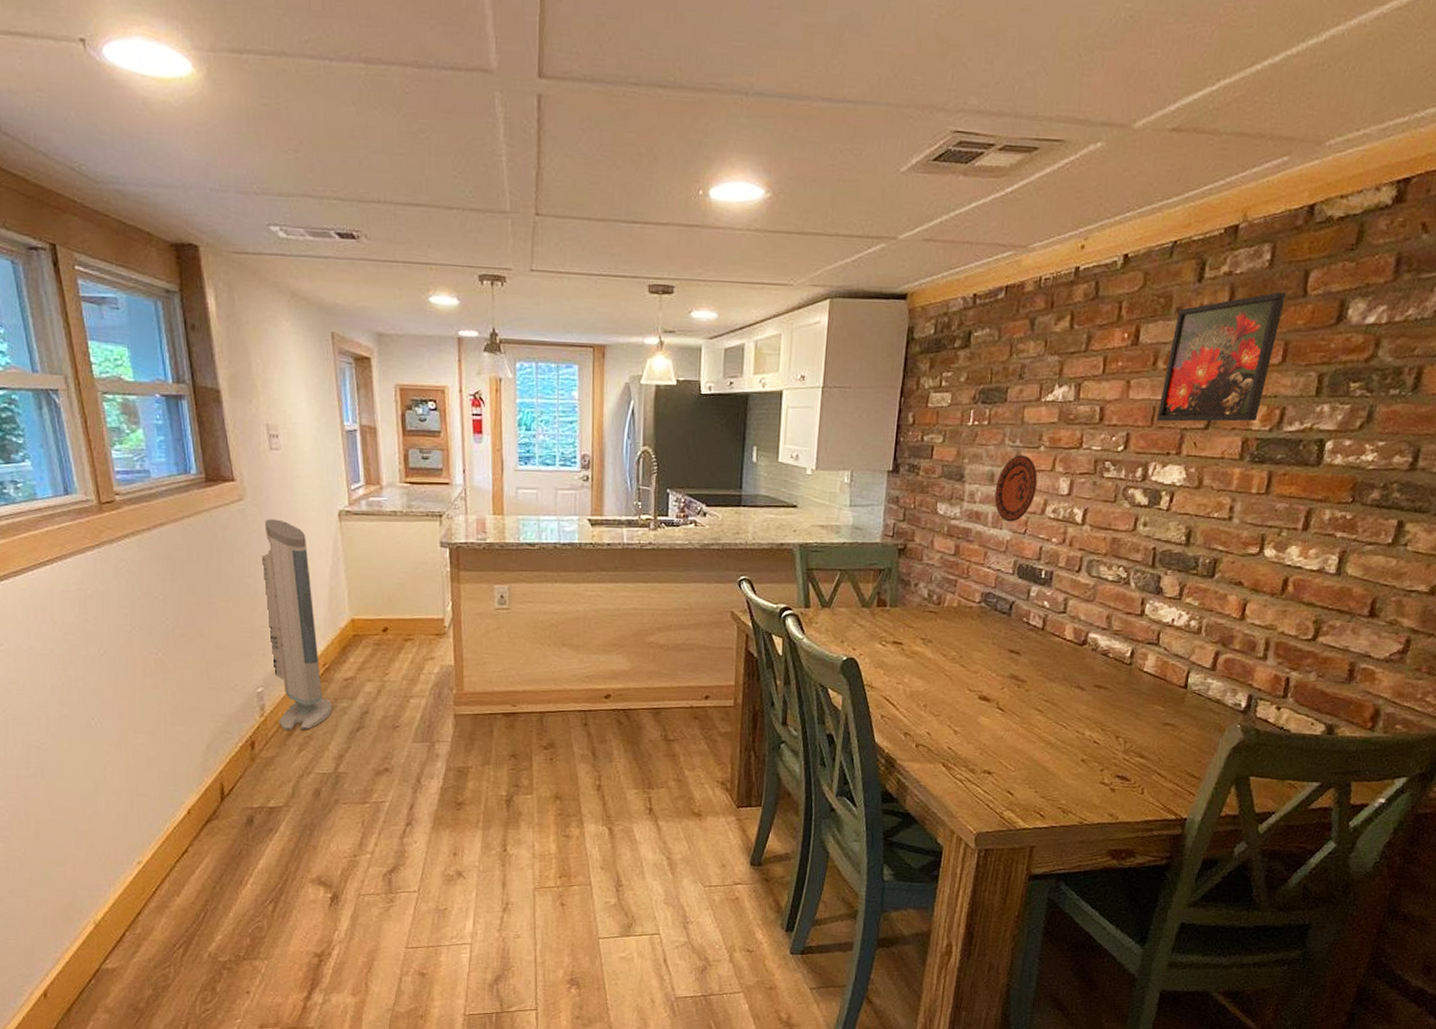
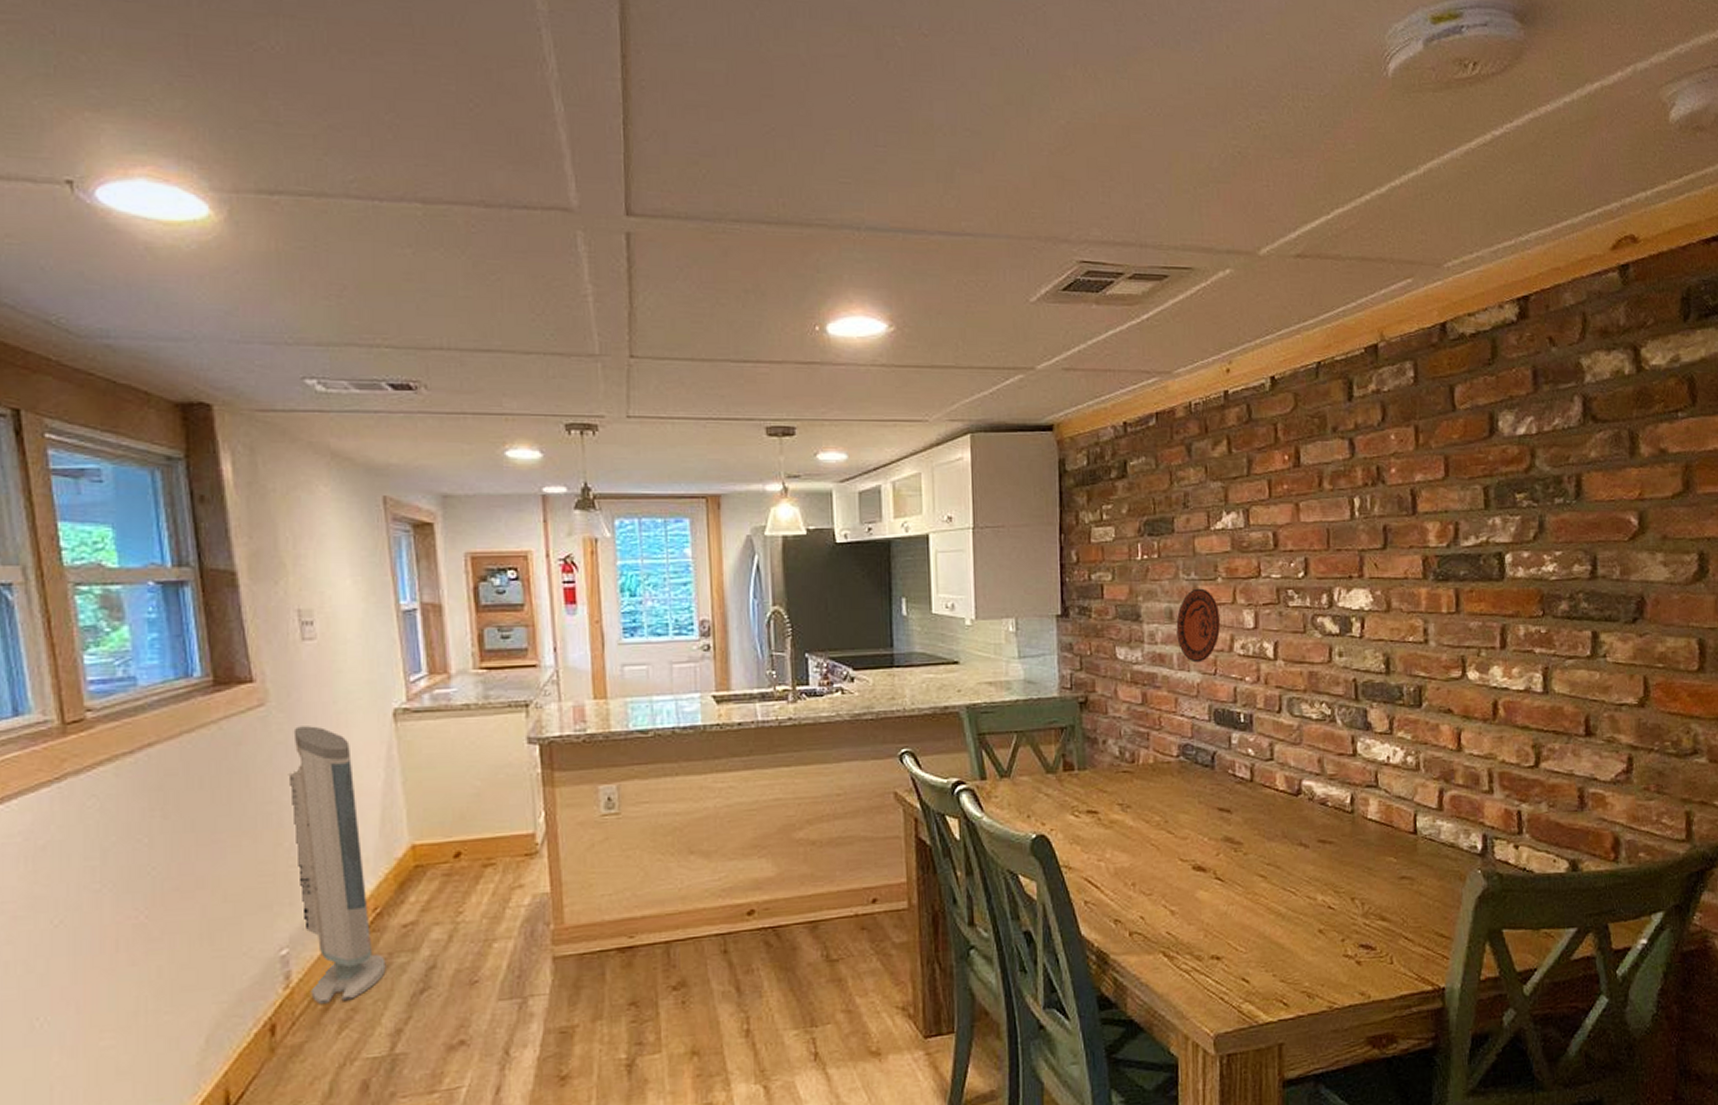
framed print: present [1156,292,1286,422] -> none [1332,408,1436,545]

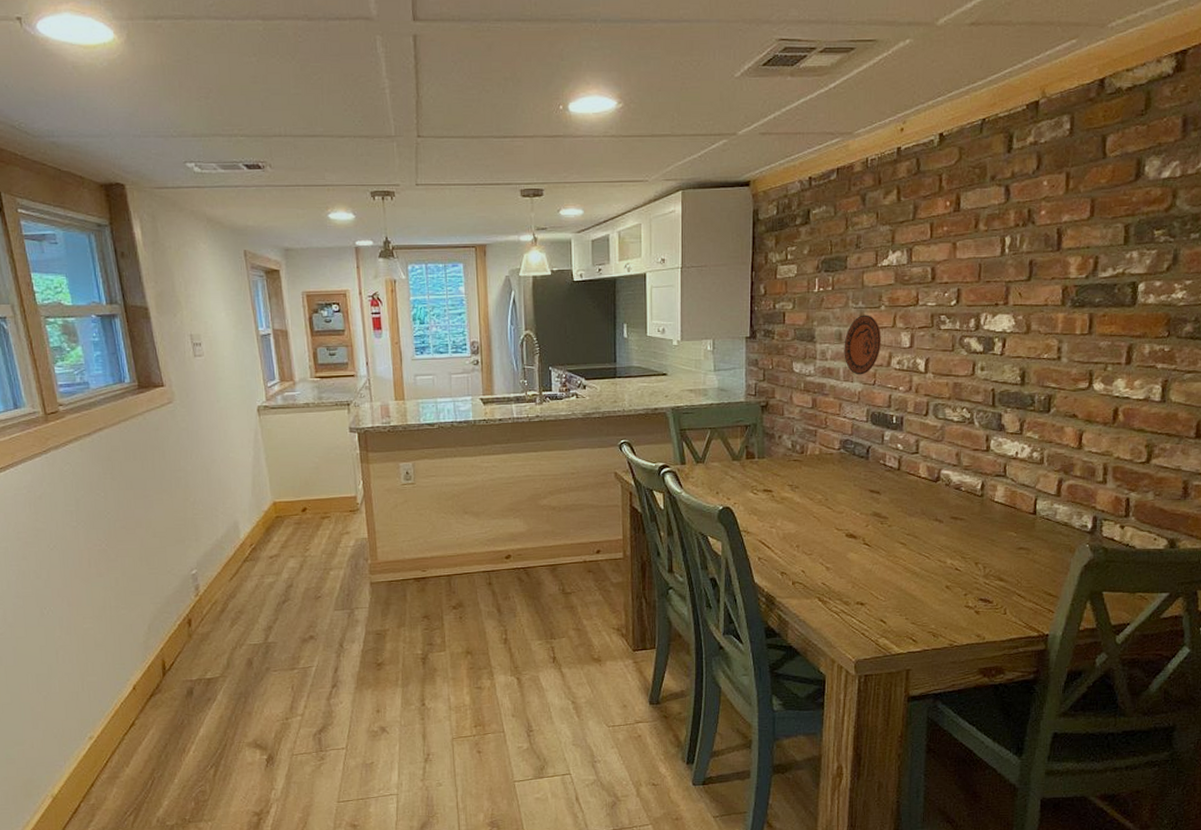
air purifier: present [288,726,386,1004] -> none [190,418,260,607]

